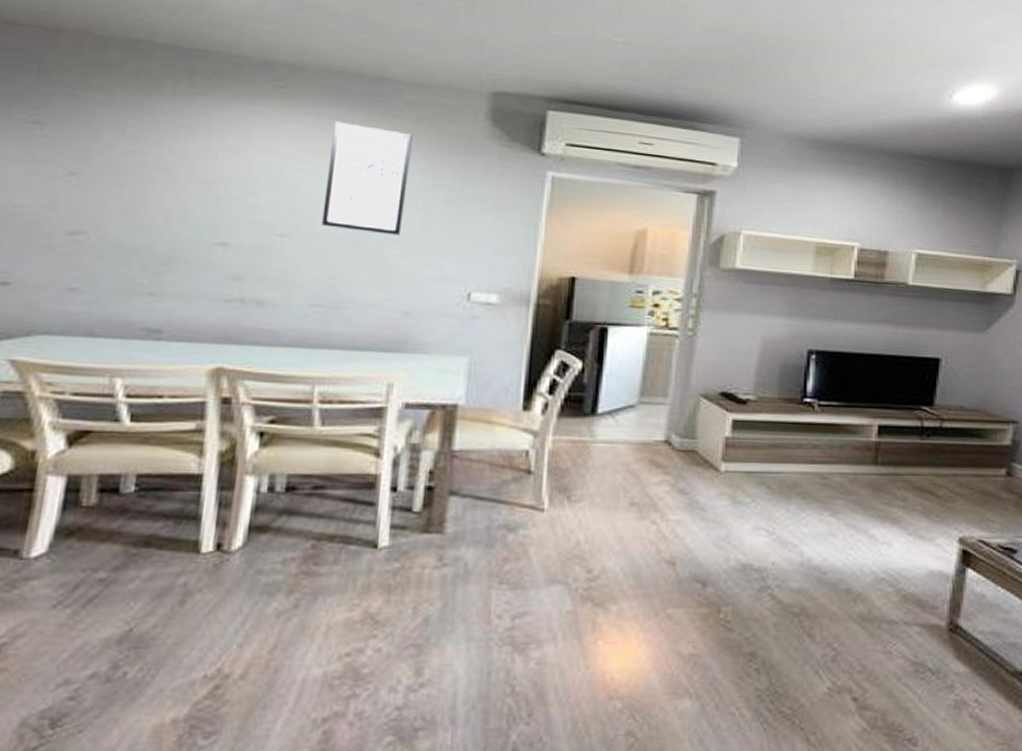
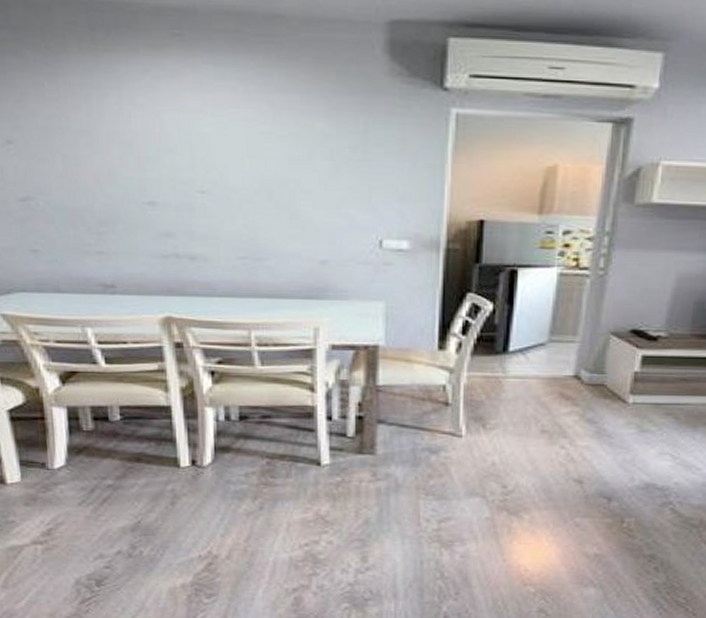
wall art: present [321,121,413,236] -> none [234,69,312,186]

